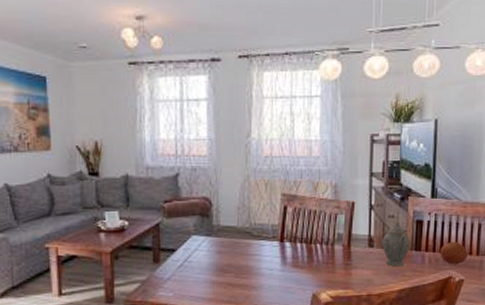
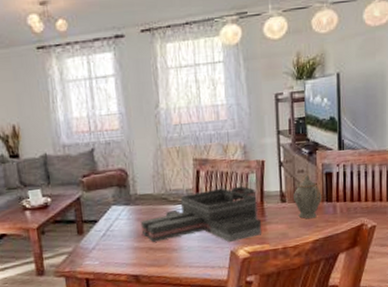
decorative tray: none [221,226,346,285] -> present [140,185,261,243]
fruit: present [440,241,468,265] -> none [351,189,378,213]

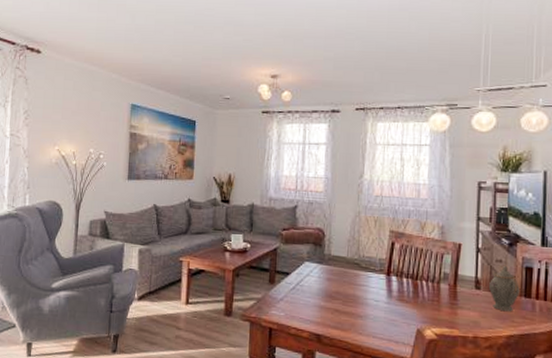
decorative tray: present [140,185,261,243] -> none [329,263,452,321]

